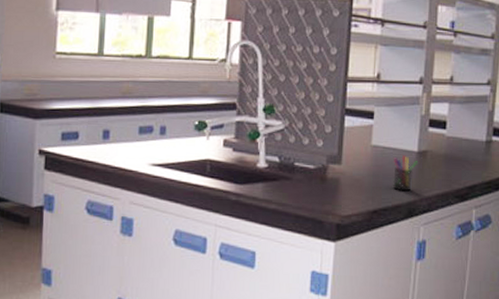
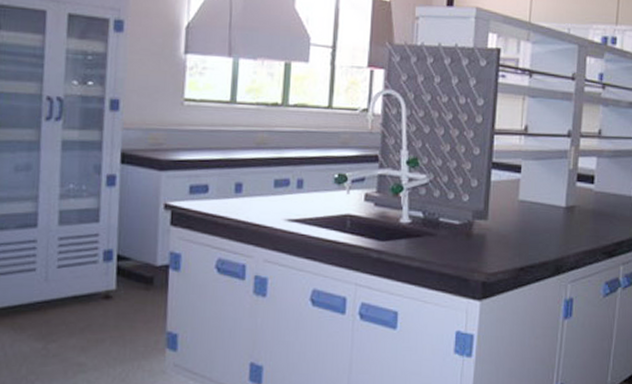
pen holder: present [393,155,417,190] -> none [540,211,565,247]

